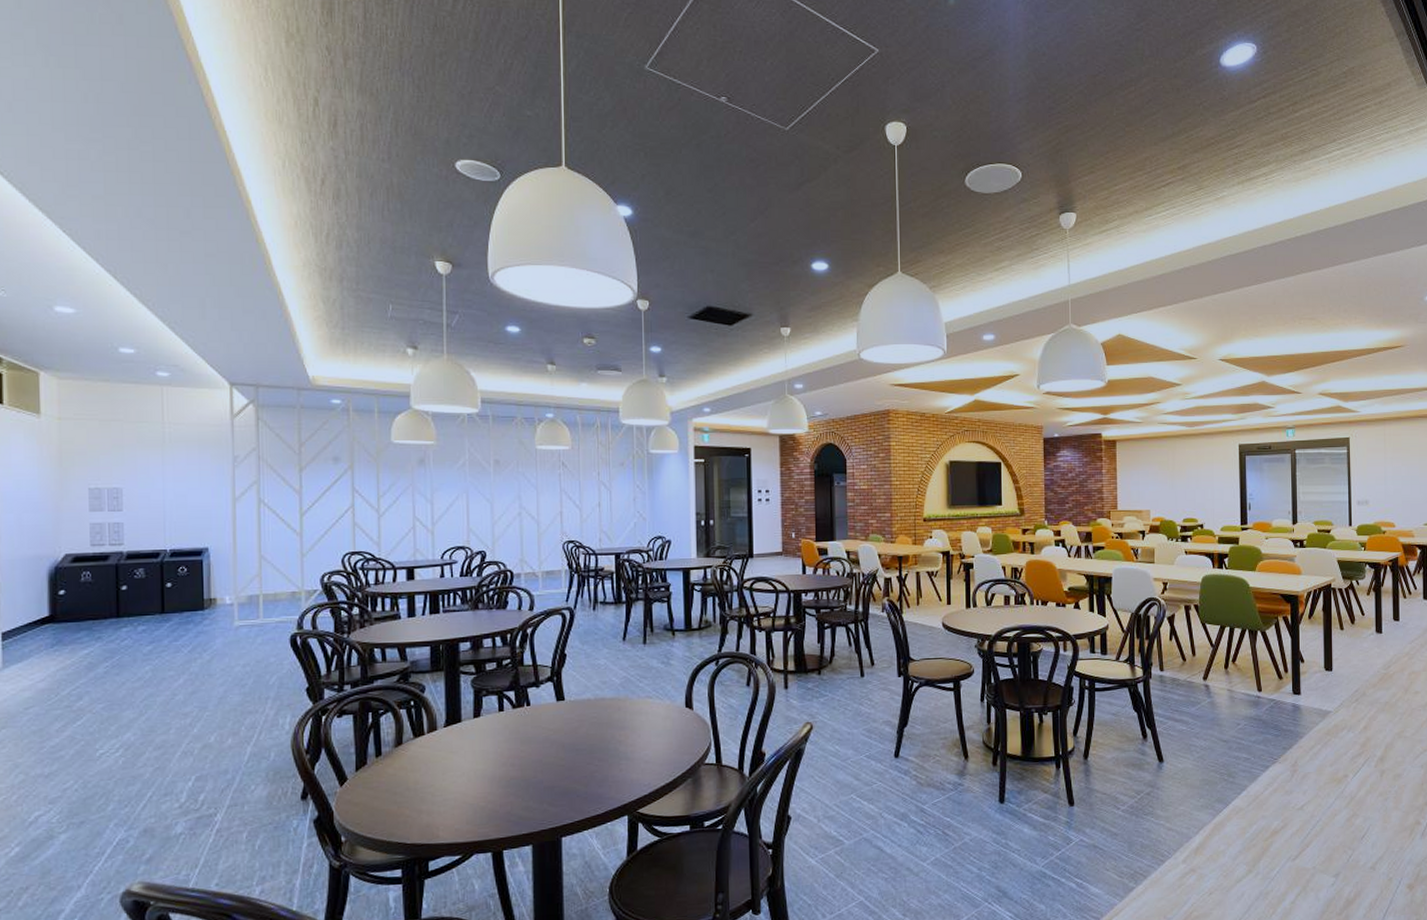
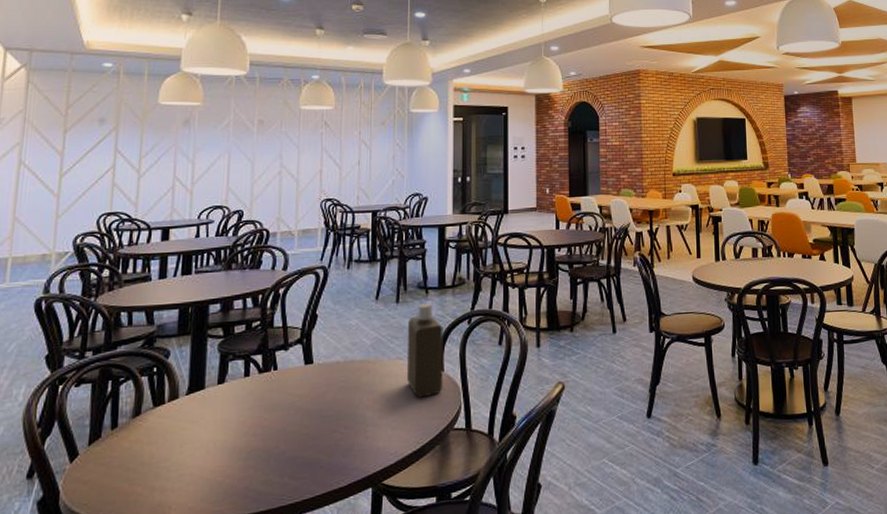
bottle: none [655,644,693,735] -> present [406,303,443,398]

